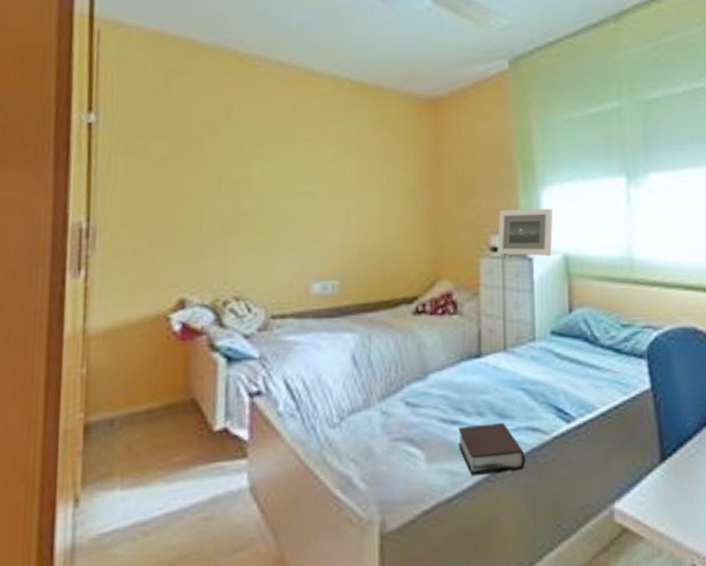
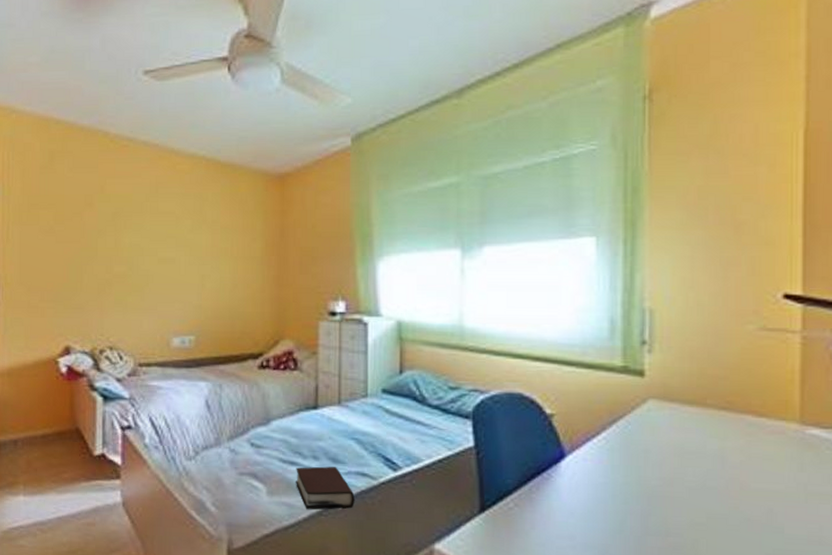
picture frame: present [497,208,553,256] -> none [335,277,389,321]

